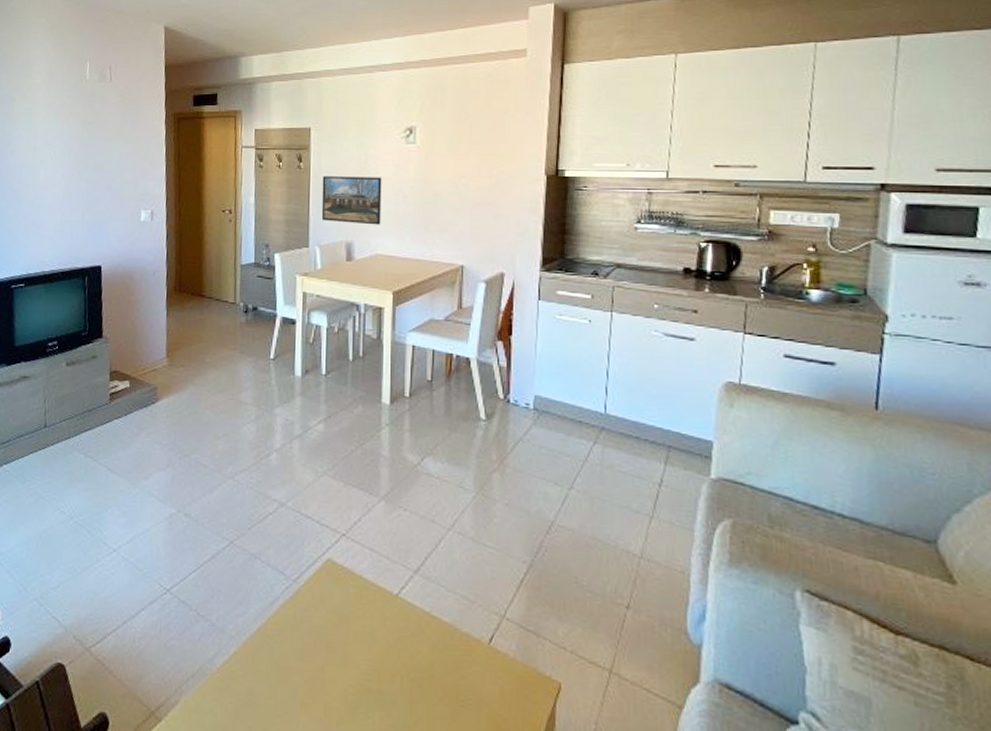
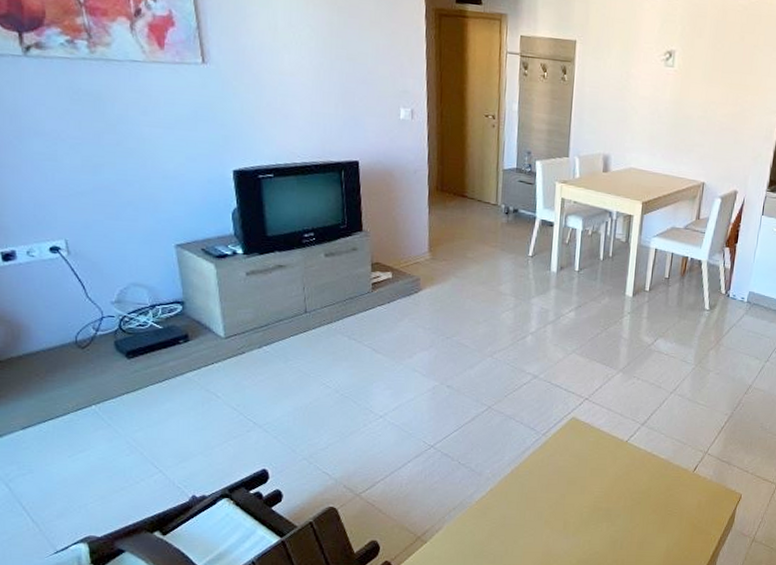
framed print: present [321,176,382,225] -> none [582,90,641,141]

